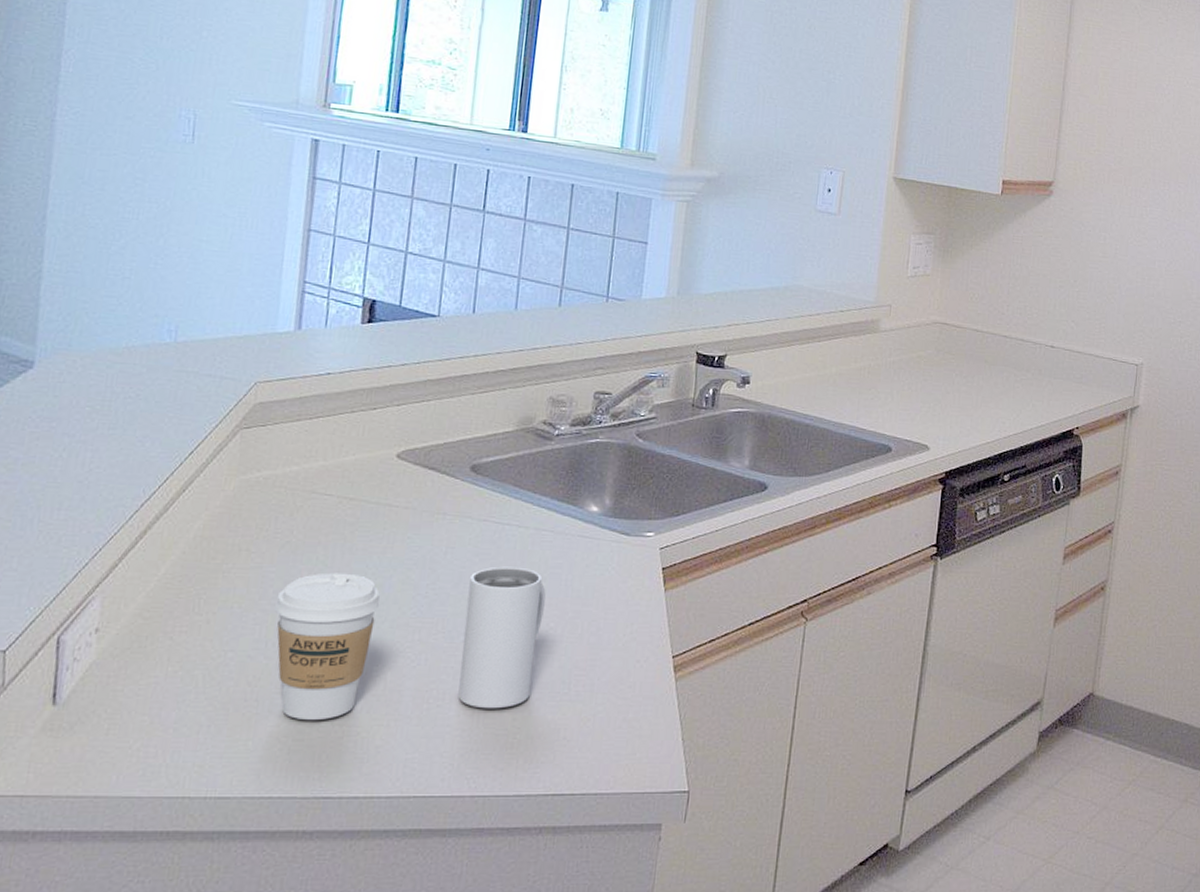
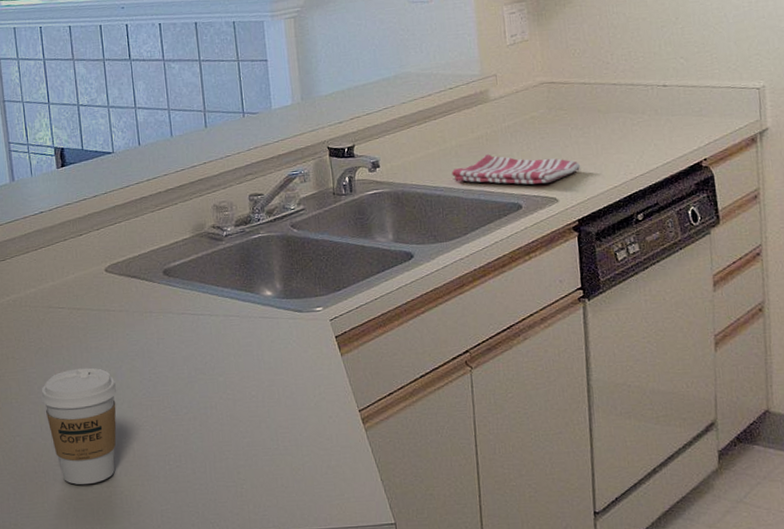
mug: present [458,566,546,709] -> none [181,348,247,466]
dish towel: none [825,387,958,428] -> present [452,153,581,185]

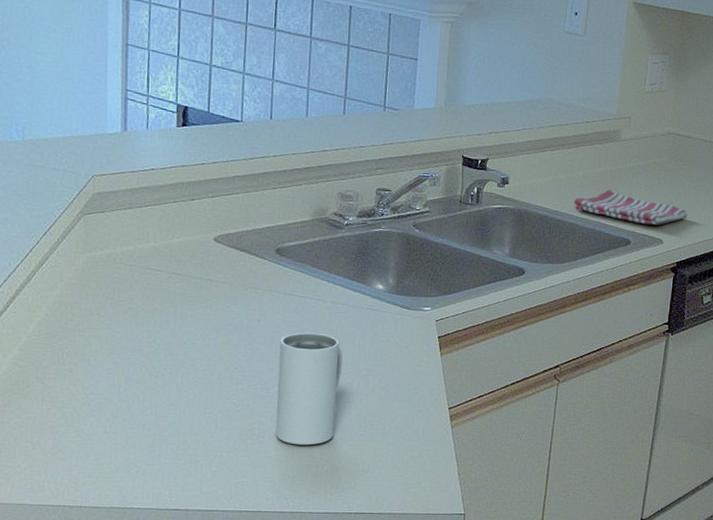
coffee cup: present [41,367,117,485] -> none [124,334,208,451]
mug: none [181,348,247,466] -> present [275,332,343,446]

